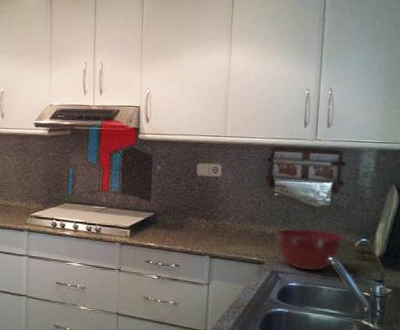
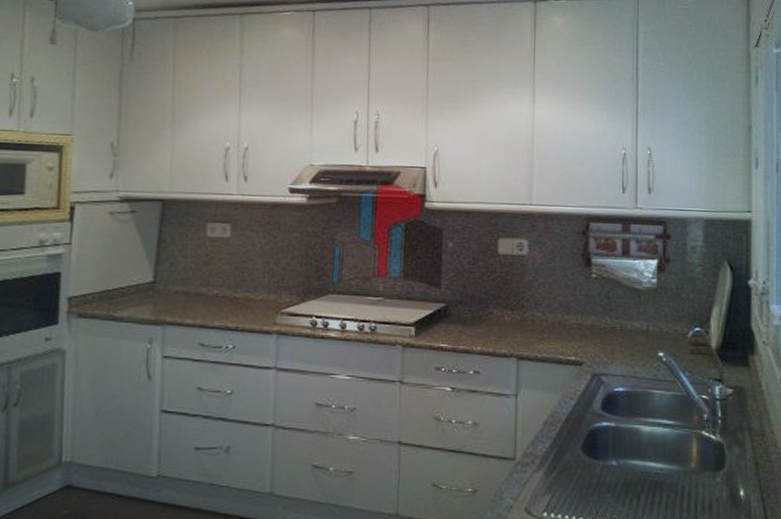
mixing bowl: present [275,227,345,272] -> none [595,317,676,371]

